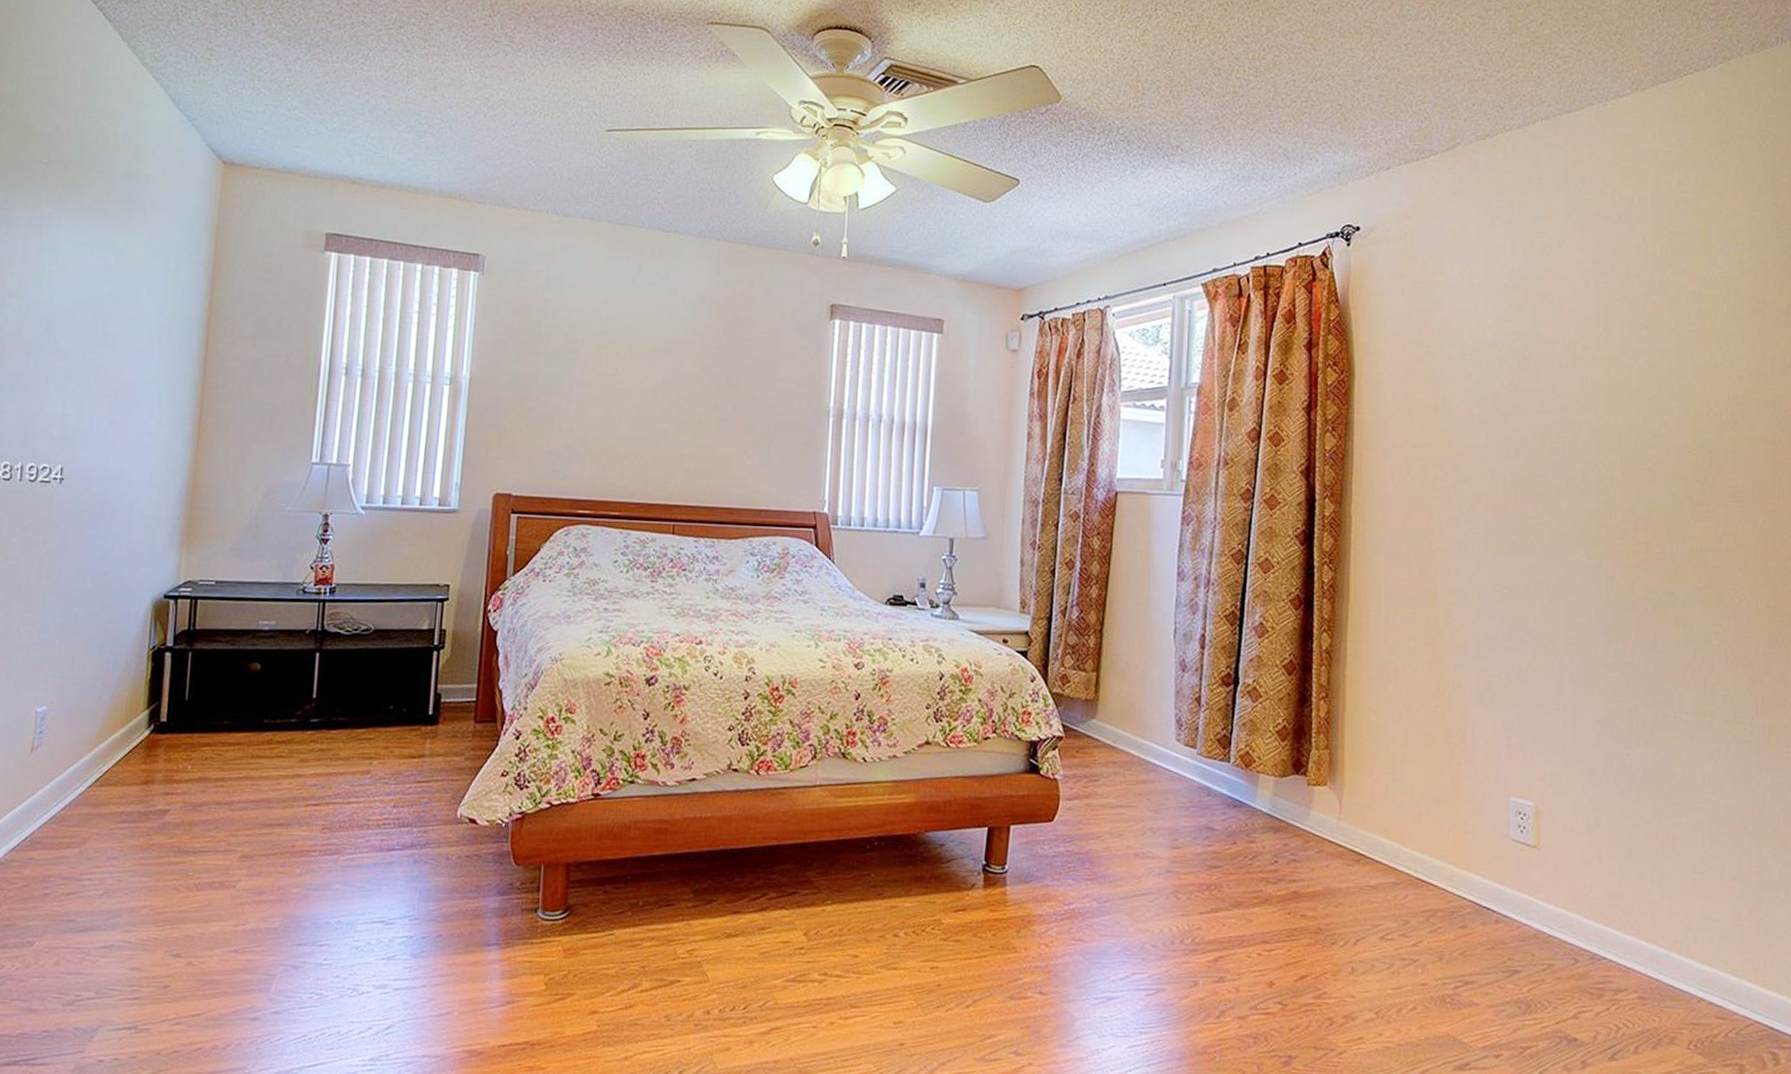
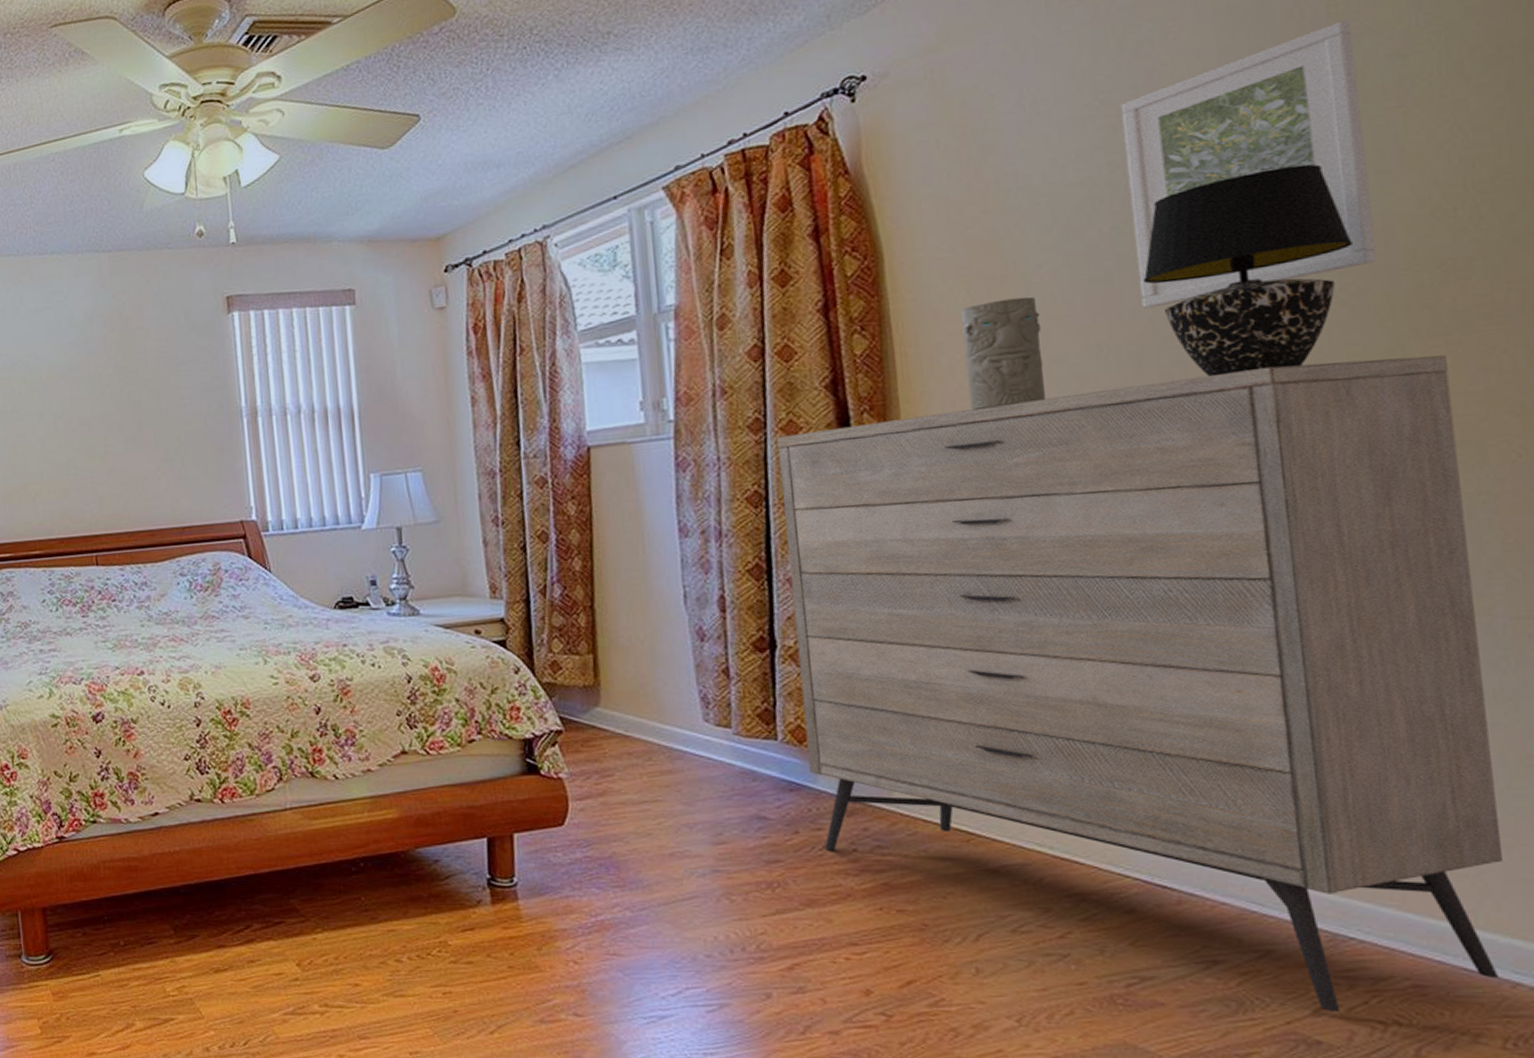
dresser: none [1251,507,1705,1016] -> present [776,355,1502,1013]
decorative vase: none [1401,424,1456,510] -> present [960,296,1045,411]
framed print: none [1523,260,1674,450] -> present [1120,20,1377,309]
table lamp: none [1526,360,1660,512] -> present [1143,164,1354,377]

